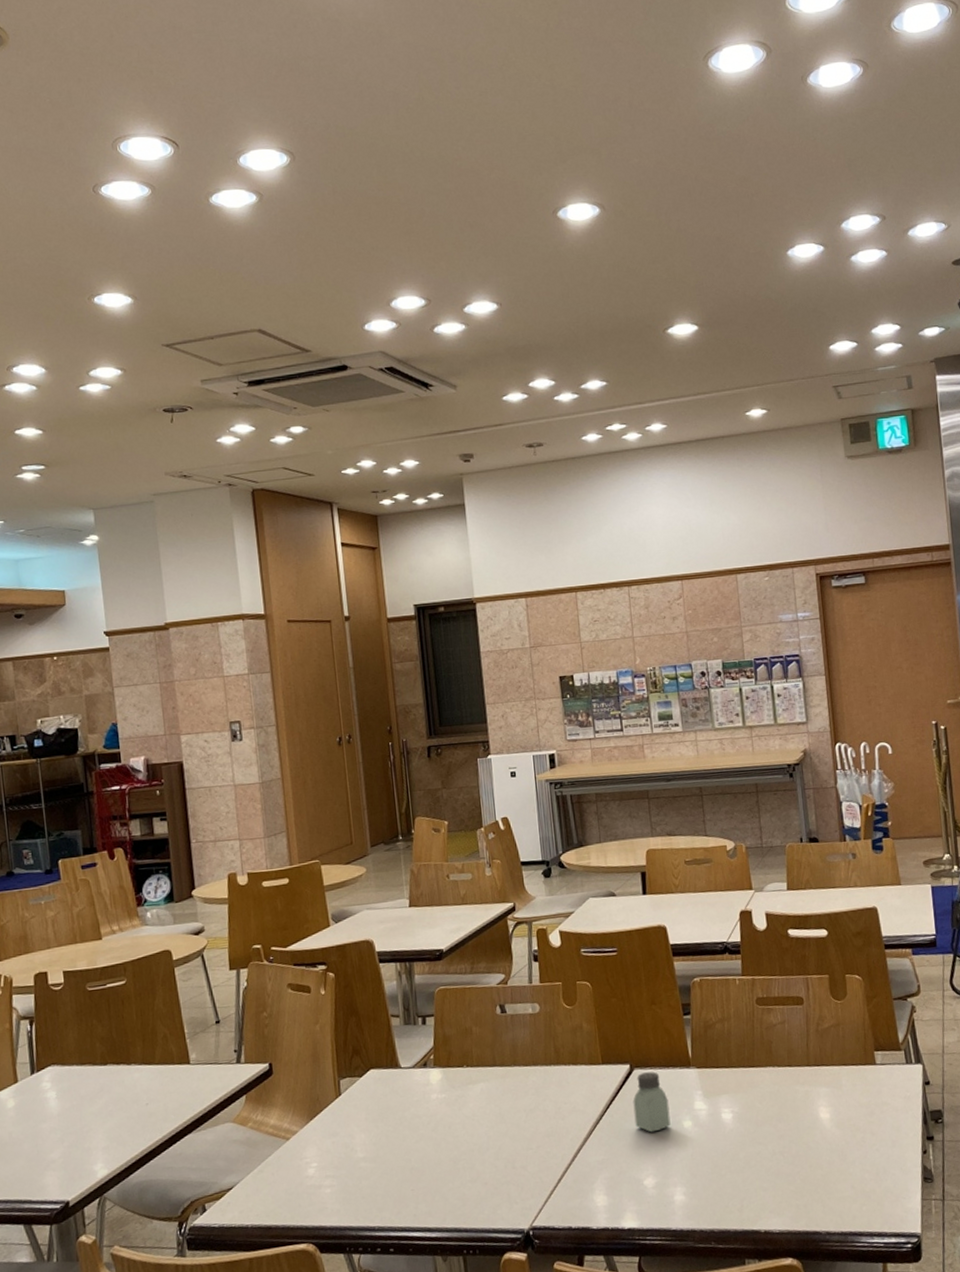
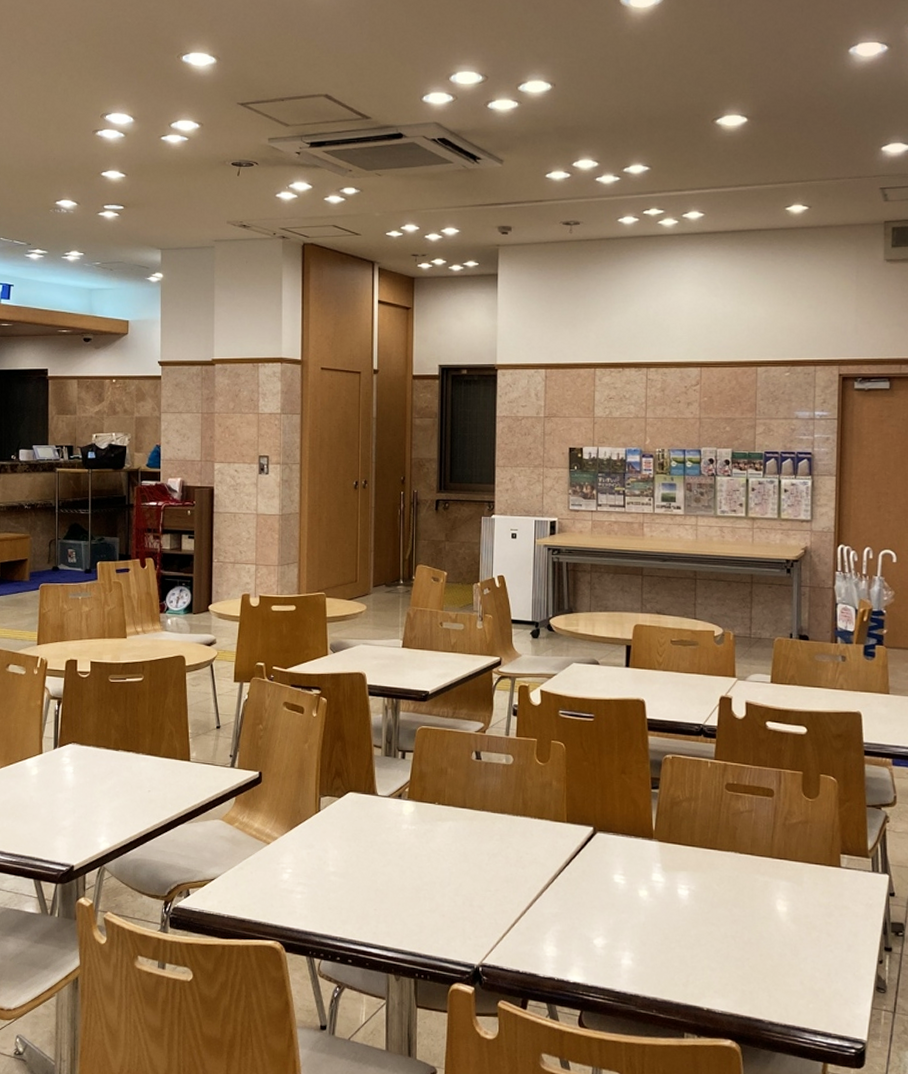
saltshaker: present [633,1071,671,1133] -> none [592,837,627,896]

